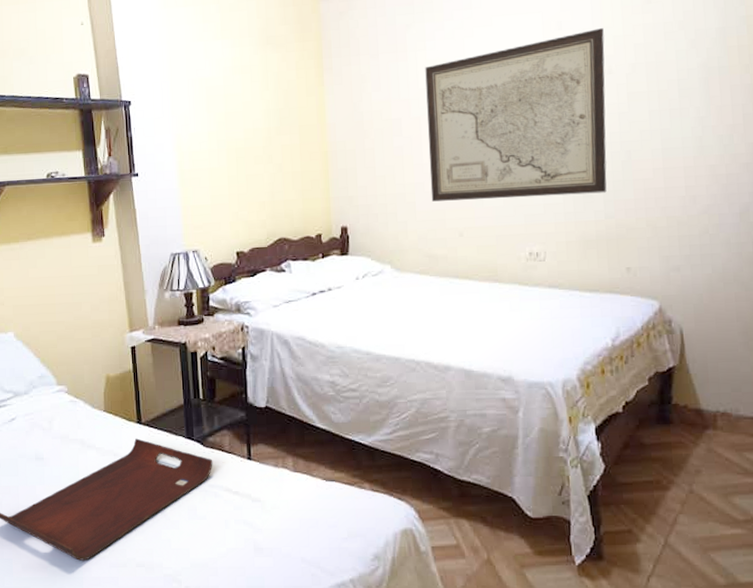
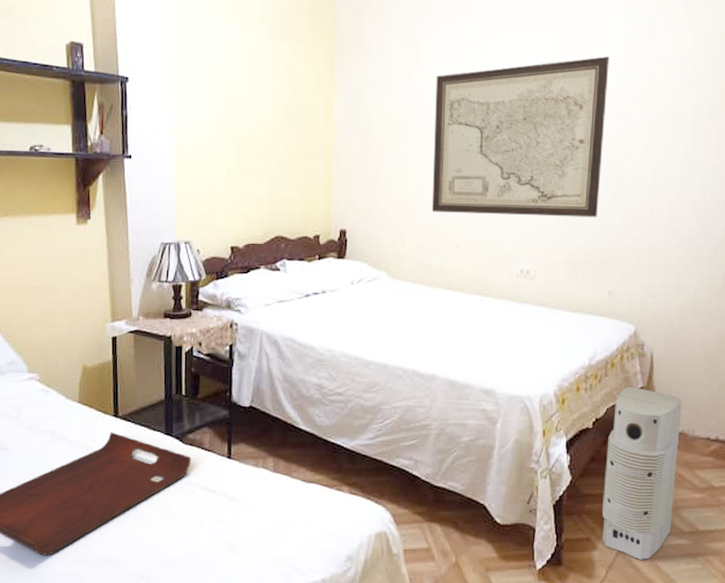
air purifier: none [641,367,723,552] -> present [601,387,682,560]

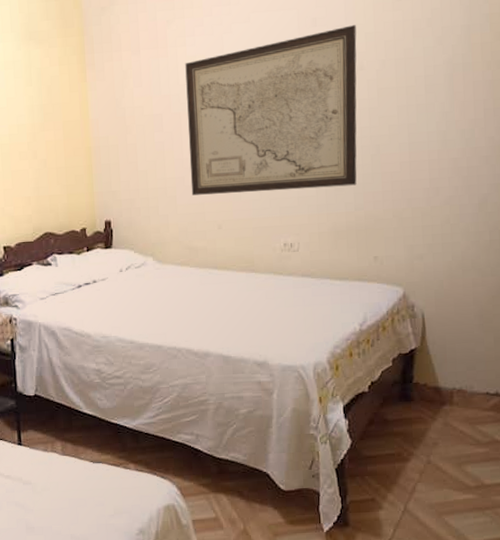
air purifier: present [601,387,682,560] -> none [384,348,458,517]

